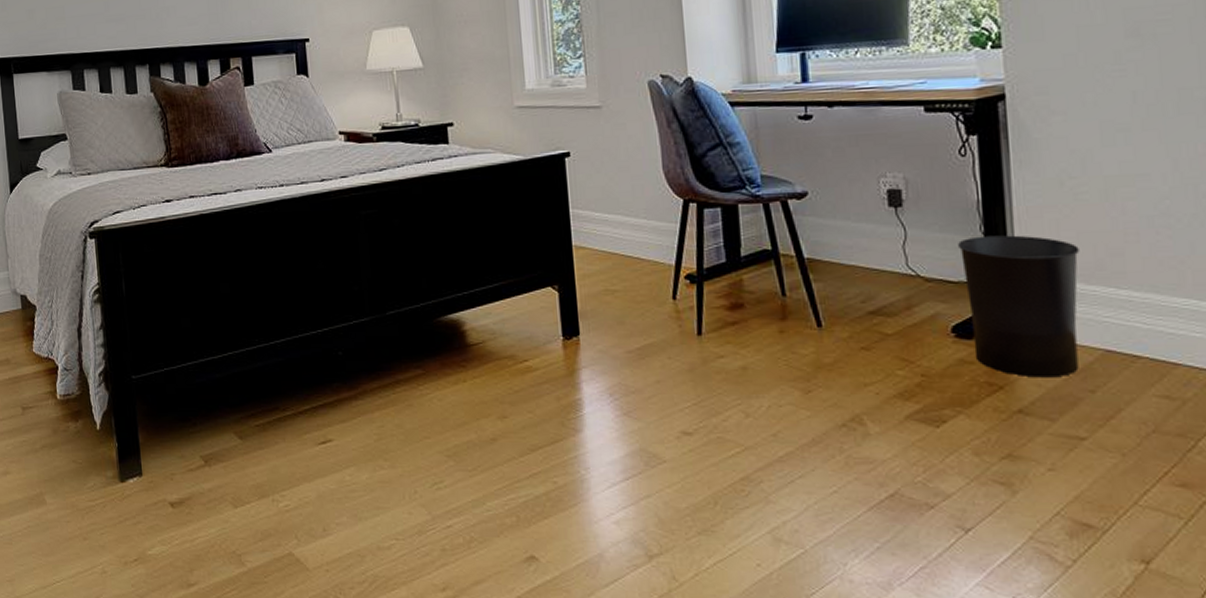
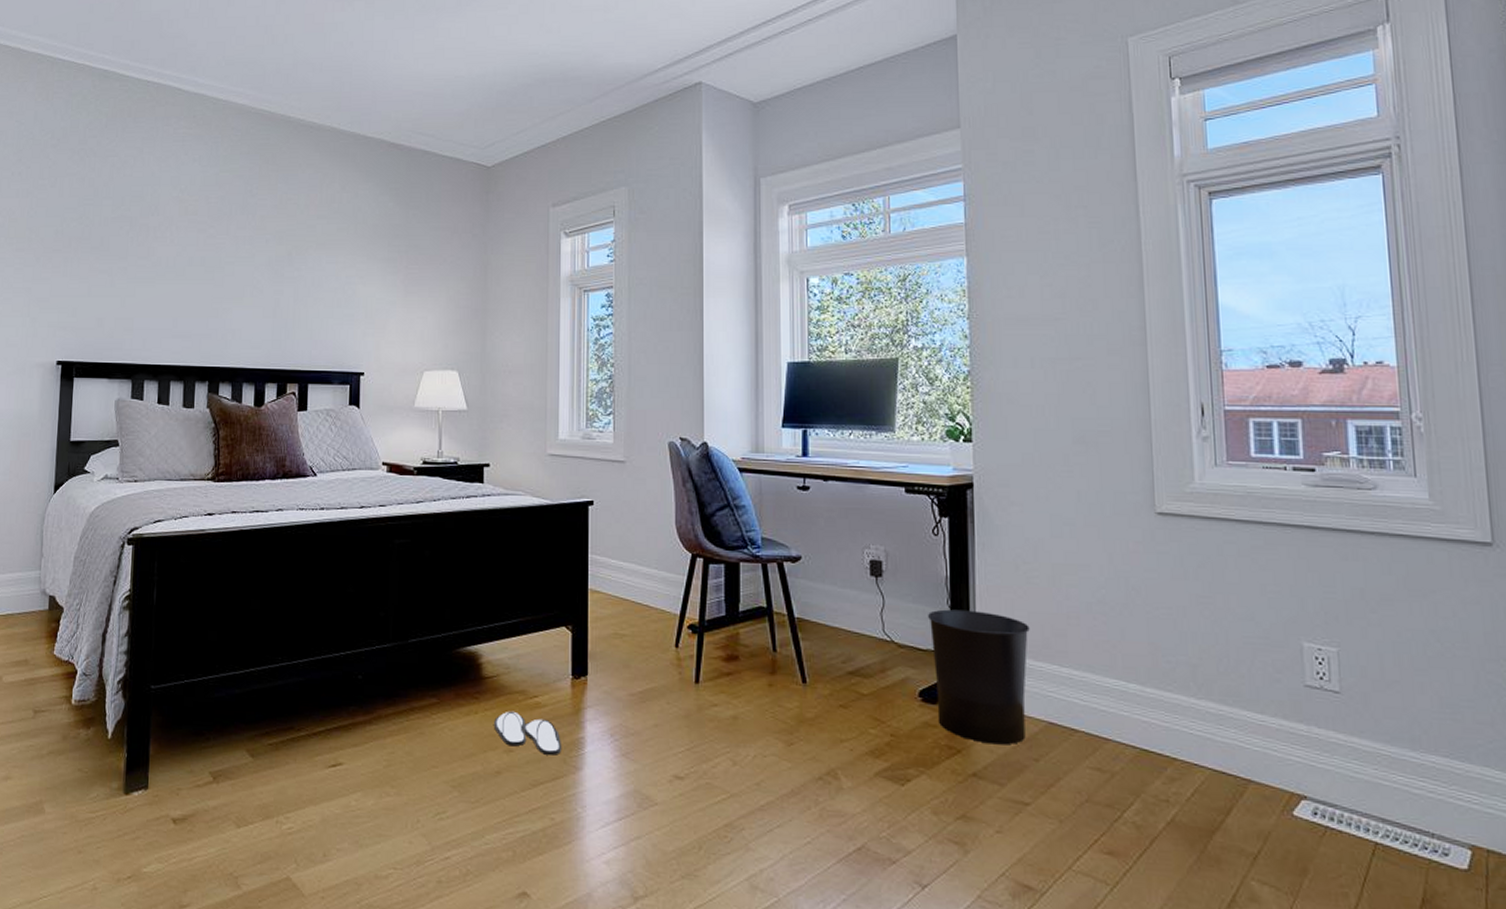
slippers: none [484,377,558,419] -> present [494,711,561,755]

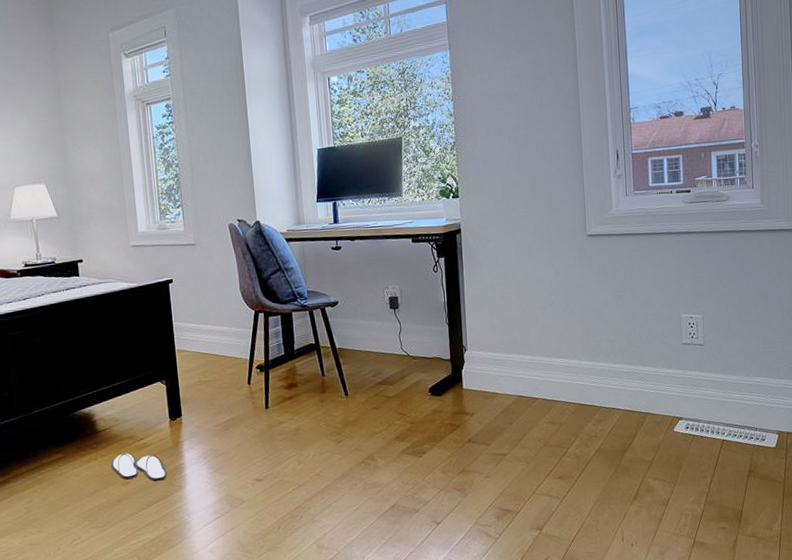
waste bin: present [928,609,1030,745] -> none [433,324,504,418]

